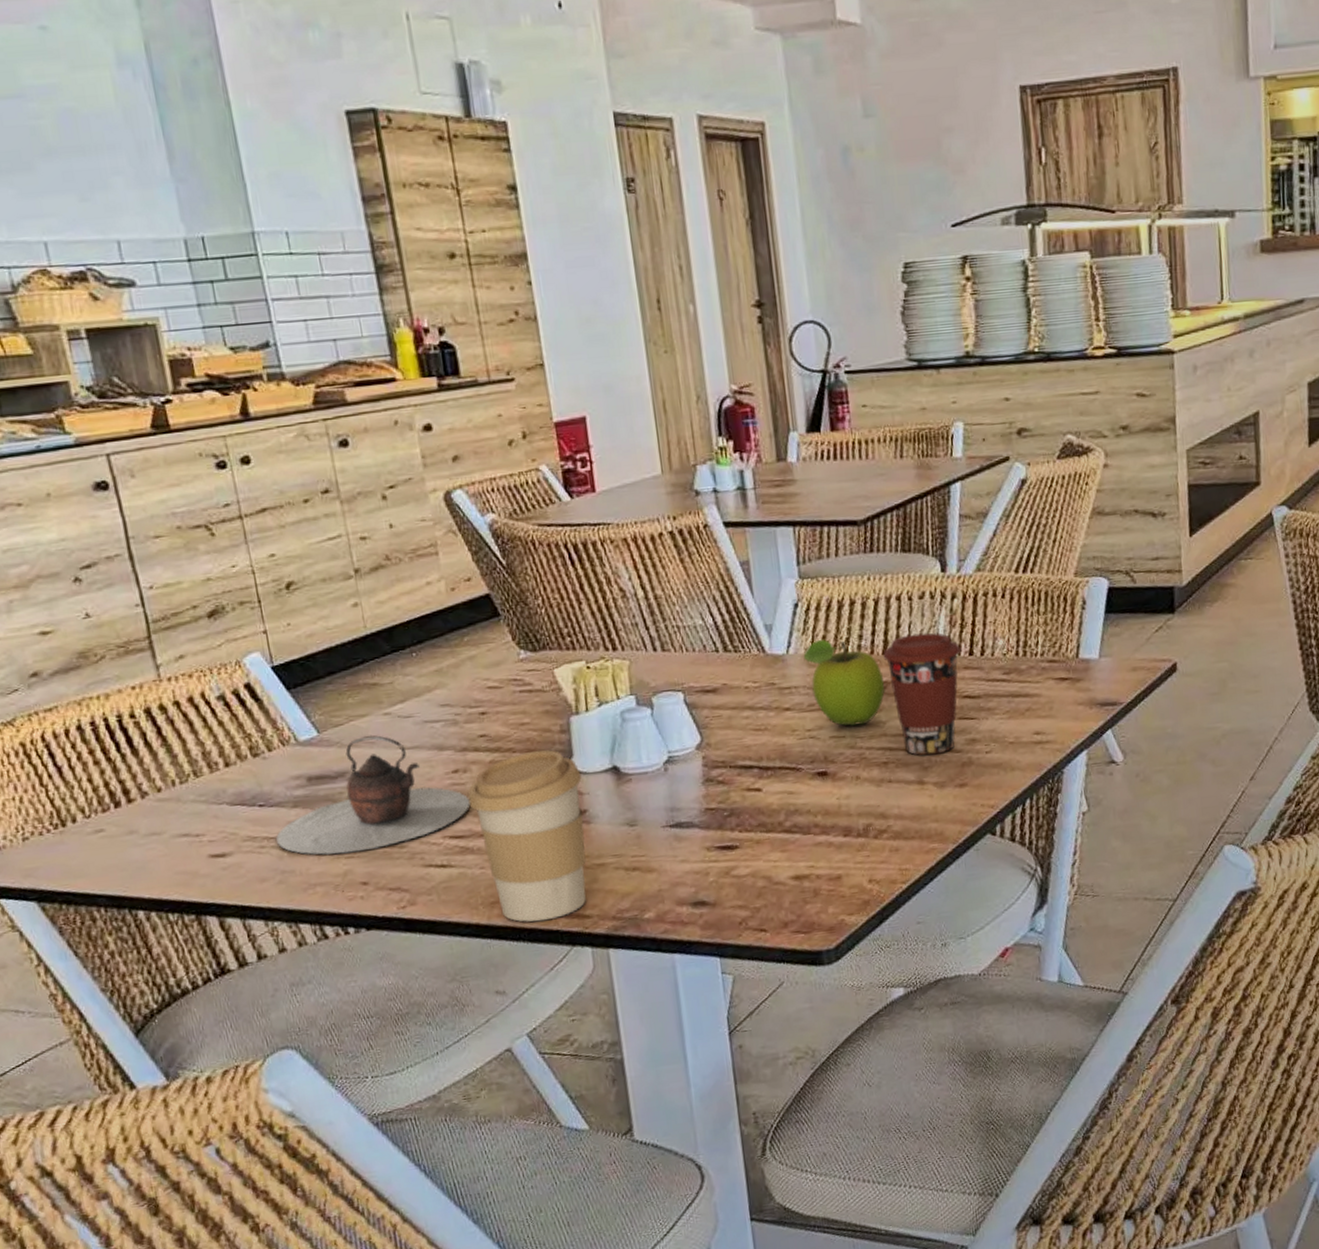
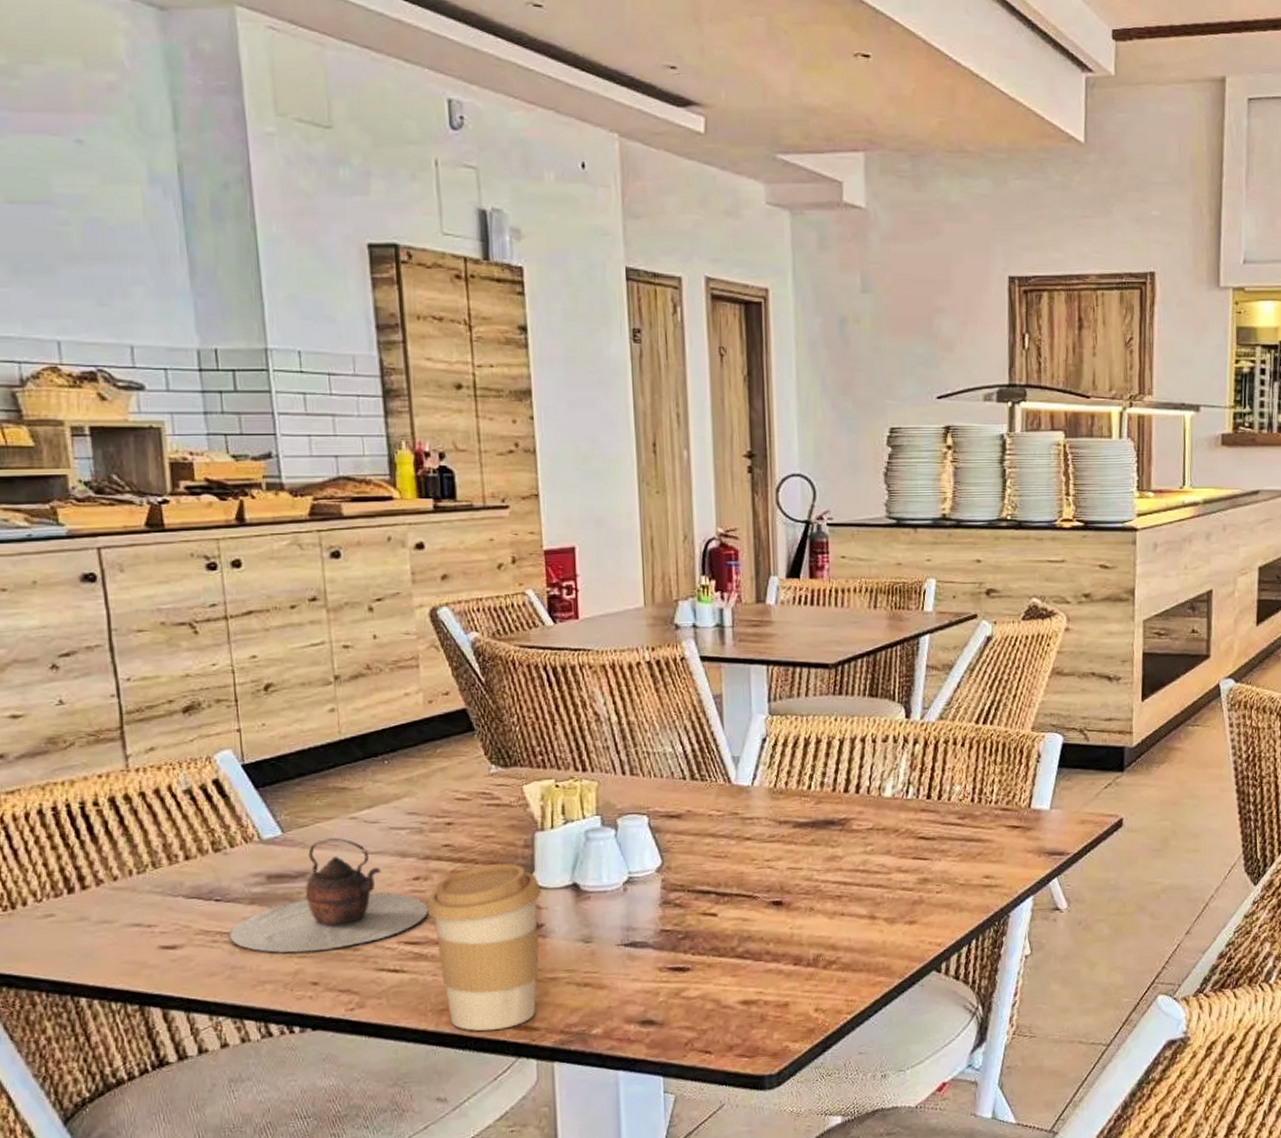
fruit: present [803,639,885,726] -> none [767,773,844,859]
coffee cup: present [883,632,962,755] -> none [844,774,920,892]

